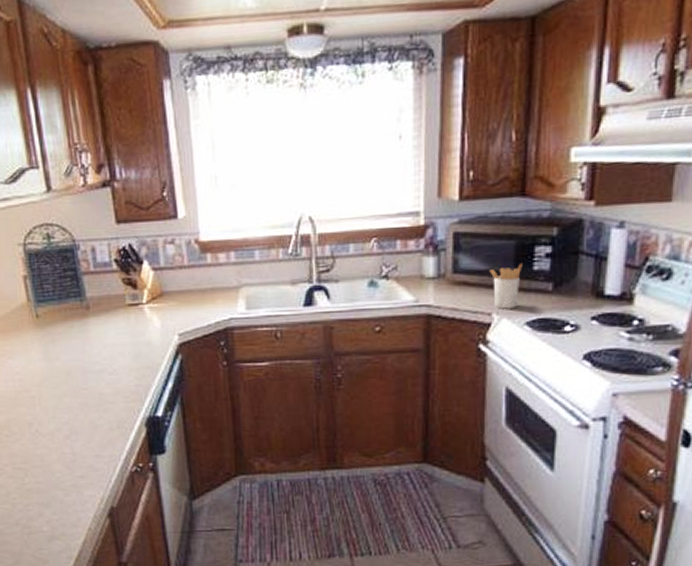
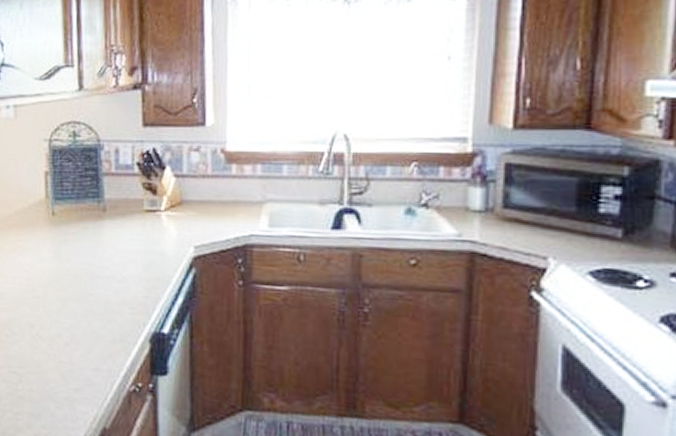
utensil holder: present [489,262,523,309] -> none [546,203,586,254]

